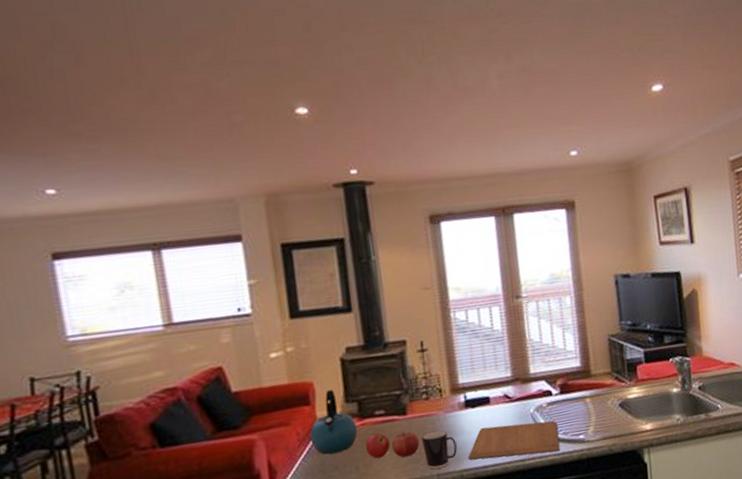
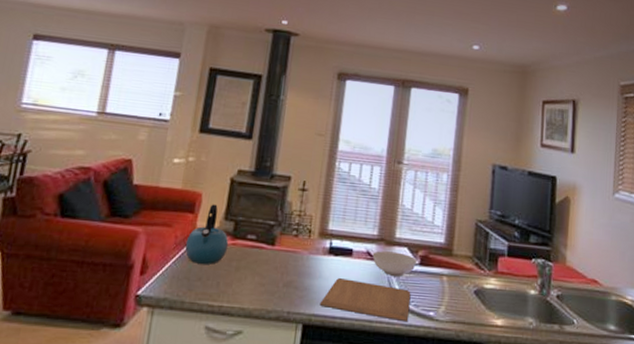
fruit: present [365,433,391,459] -> none [230,256,254,281]
fruit: present [391,431,420,457] -> none [253,262,280,287]
mug: present [422,430,457,470] -> none [280,268,313,307]
bowl: none [510,387,557,412] -> present [372,251,417,276]

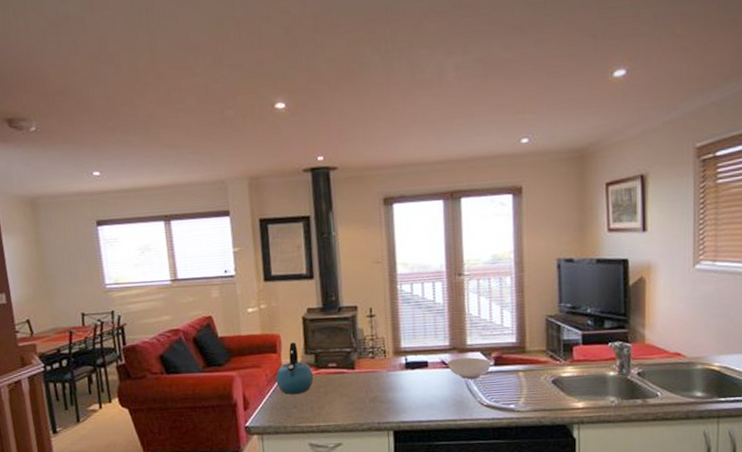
chopping board: present [319,277,411,323] -> none [405,387,491,417]

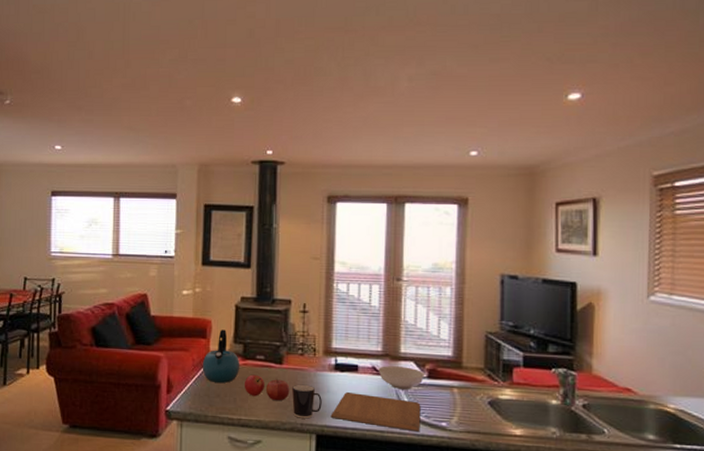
fruit: none [320,382,340,403] -> present [245,374,265,397]
fruit: none [340,383,365,405] -> present [265,379,290,401]
mug: none [366,385,396,418] -> present [292,384,322,419]
chopping board: none [405,387,491,417] -> present [330,391,421,433]

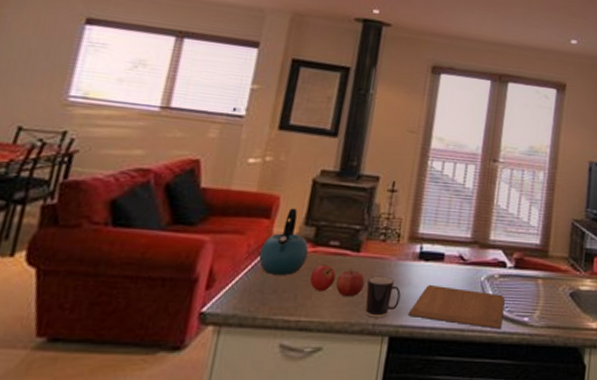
bowl: present [378,366,424,389] -> none [465,254,511,281]

